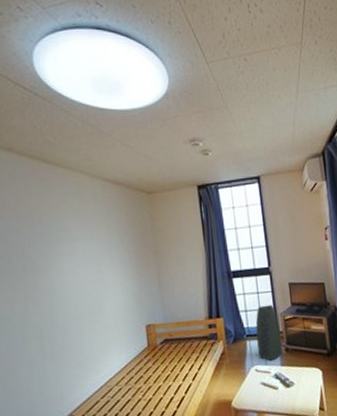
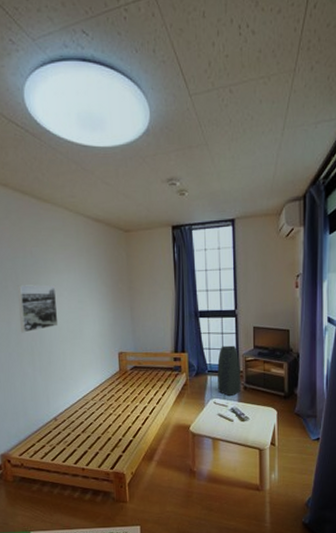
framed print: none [23,255,74,314] -> present [18,284,59,333]

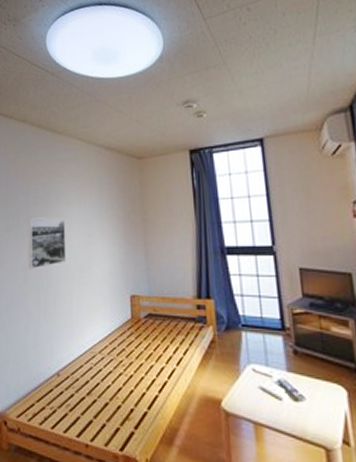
air purifier: present [217,345,240,396] -> none [254,292,289,362]

